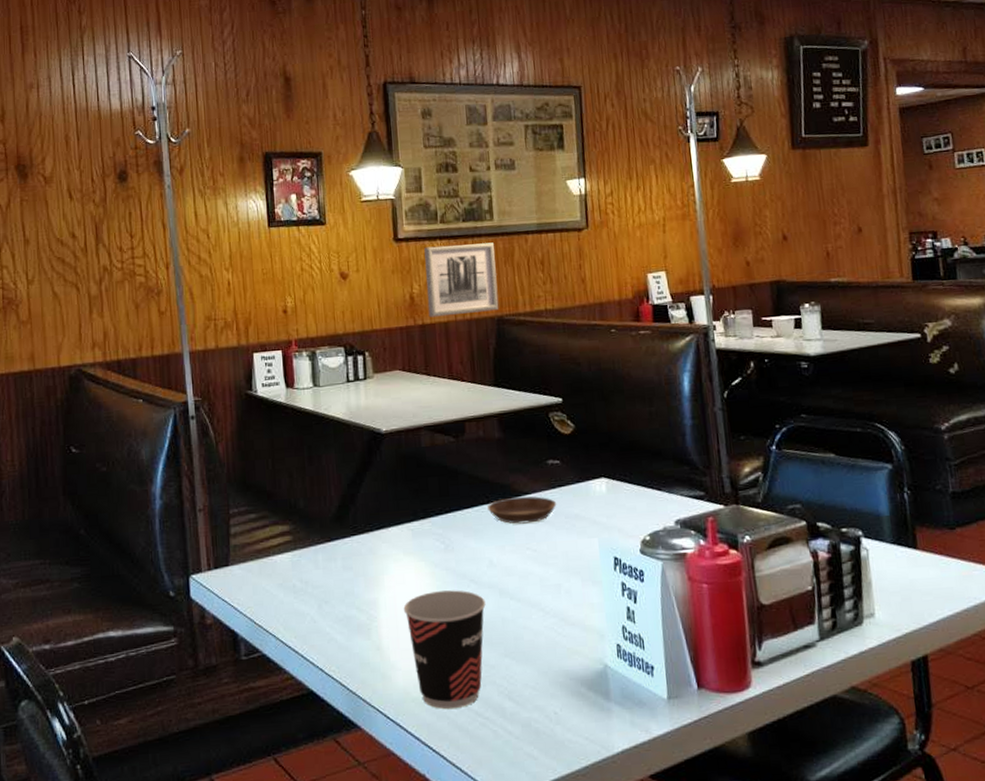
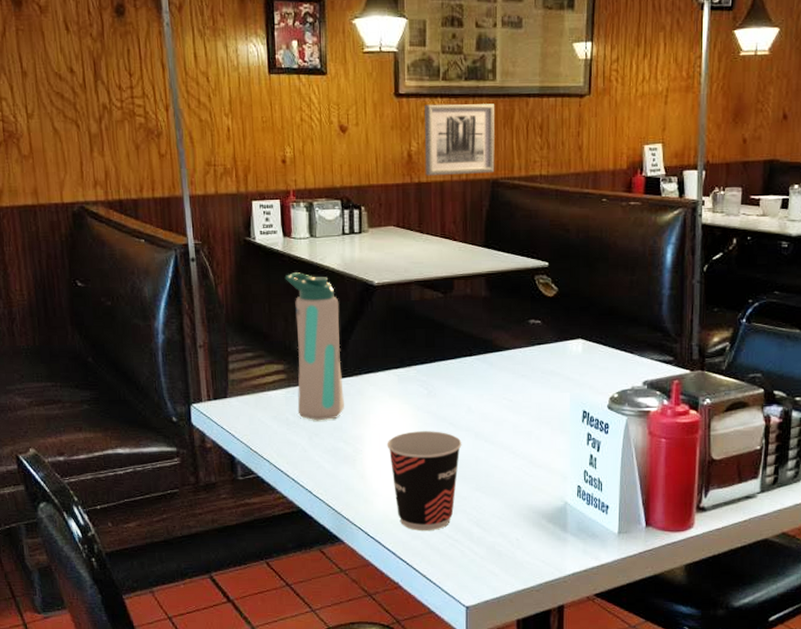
water bottle: none [288,423,356,587] -> present [284,271,344,421]
saucer: present [488,496,557,524] -> none [470,351,535,376]

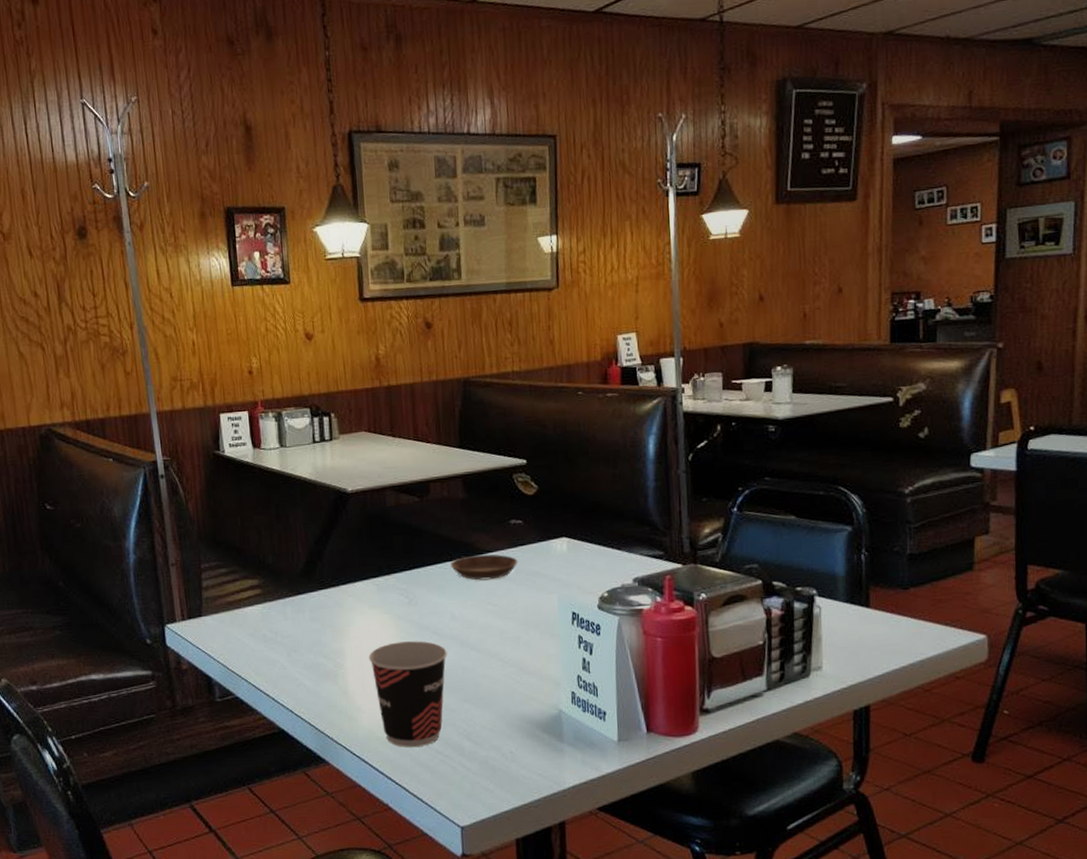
water bottle: present [284,271,344,421] -> none [256,483,323,636]
wall art: present [424,103,495,176] -> none [390,302,466,379]
saucer: none [470,351,535,376] -> present [451,554,518,581]

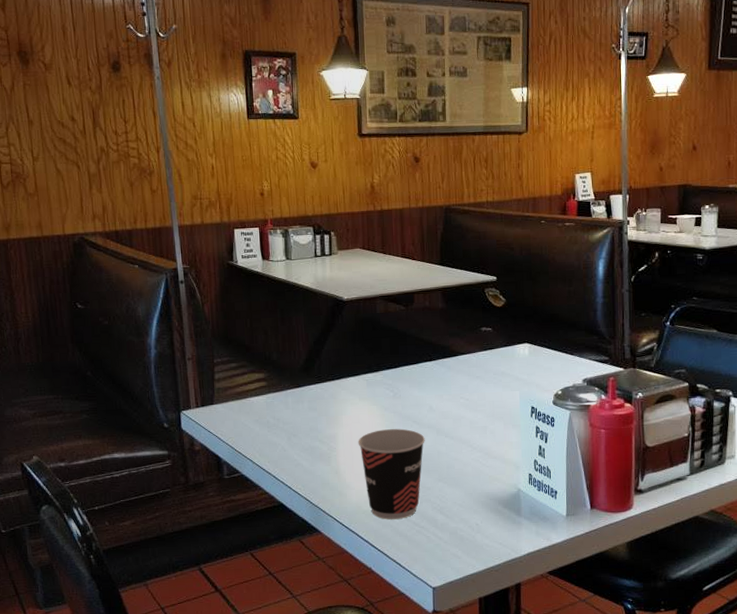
saucer: present [451,554,518,581] -> none [430,356,487,378]

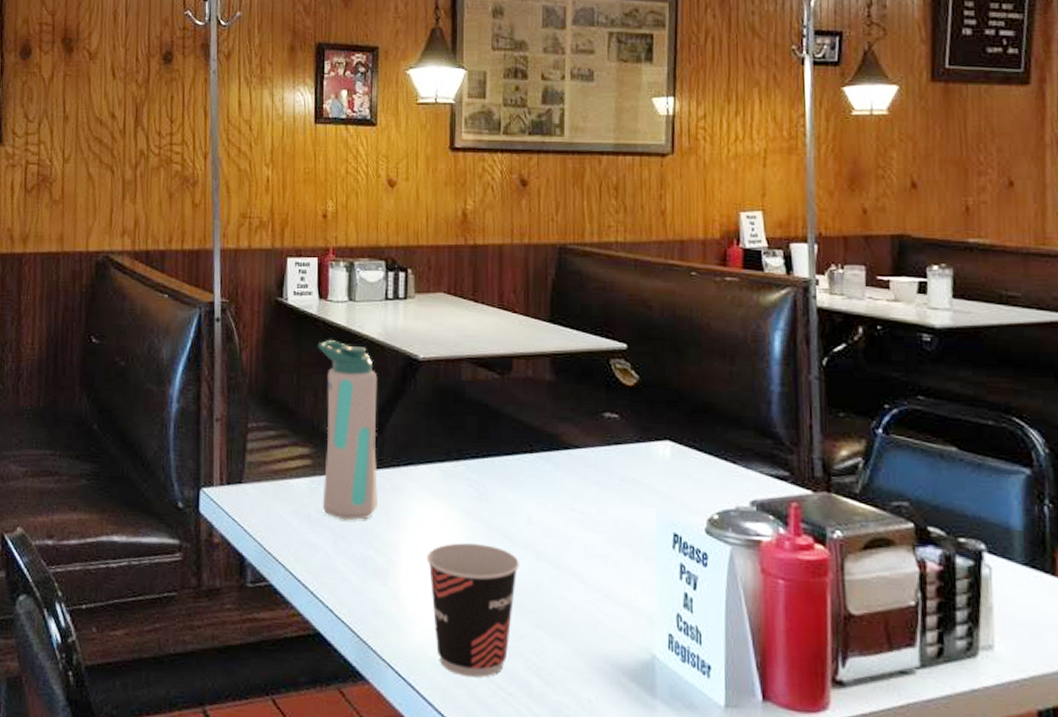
water bottle: none [264,290,319,423] -> present [317,339,378,521]

